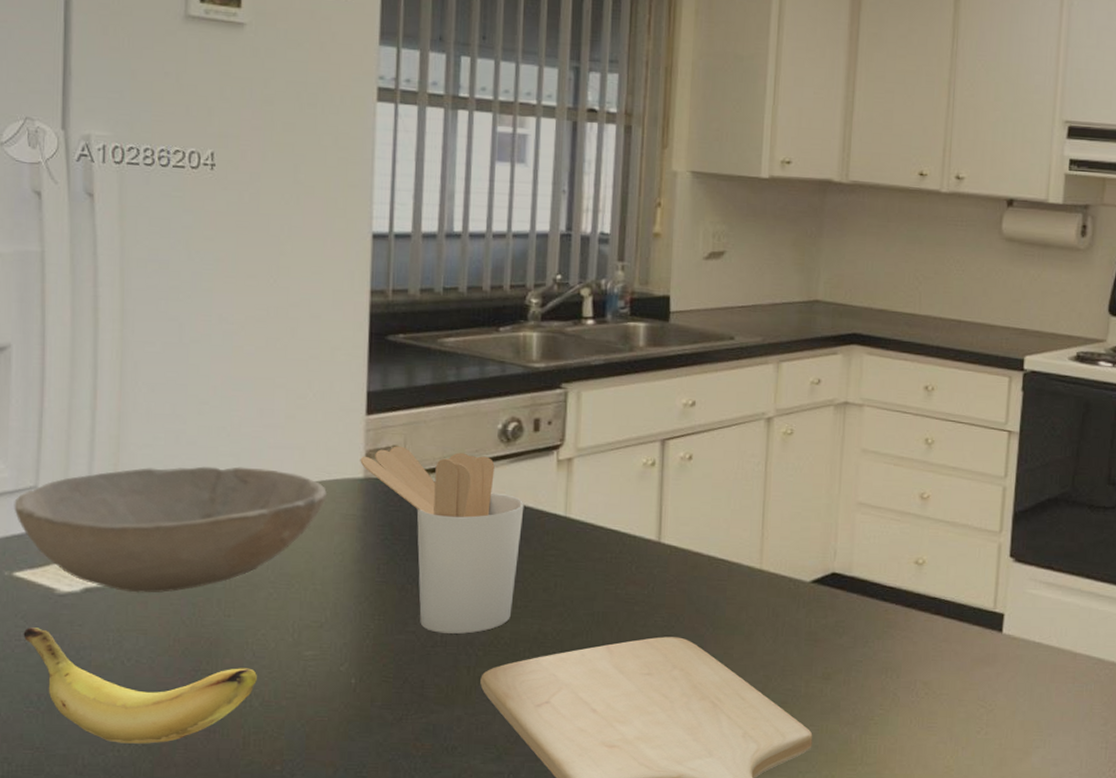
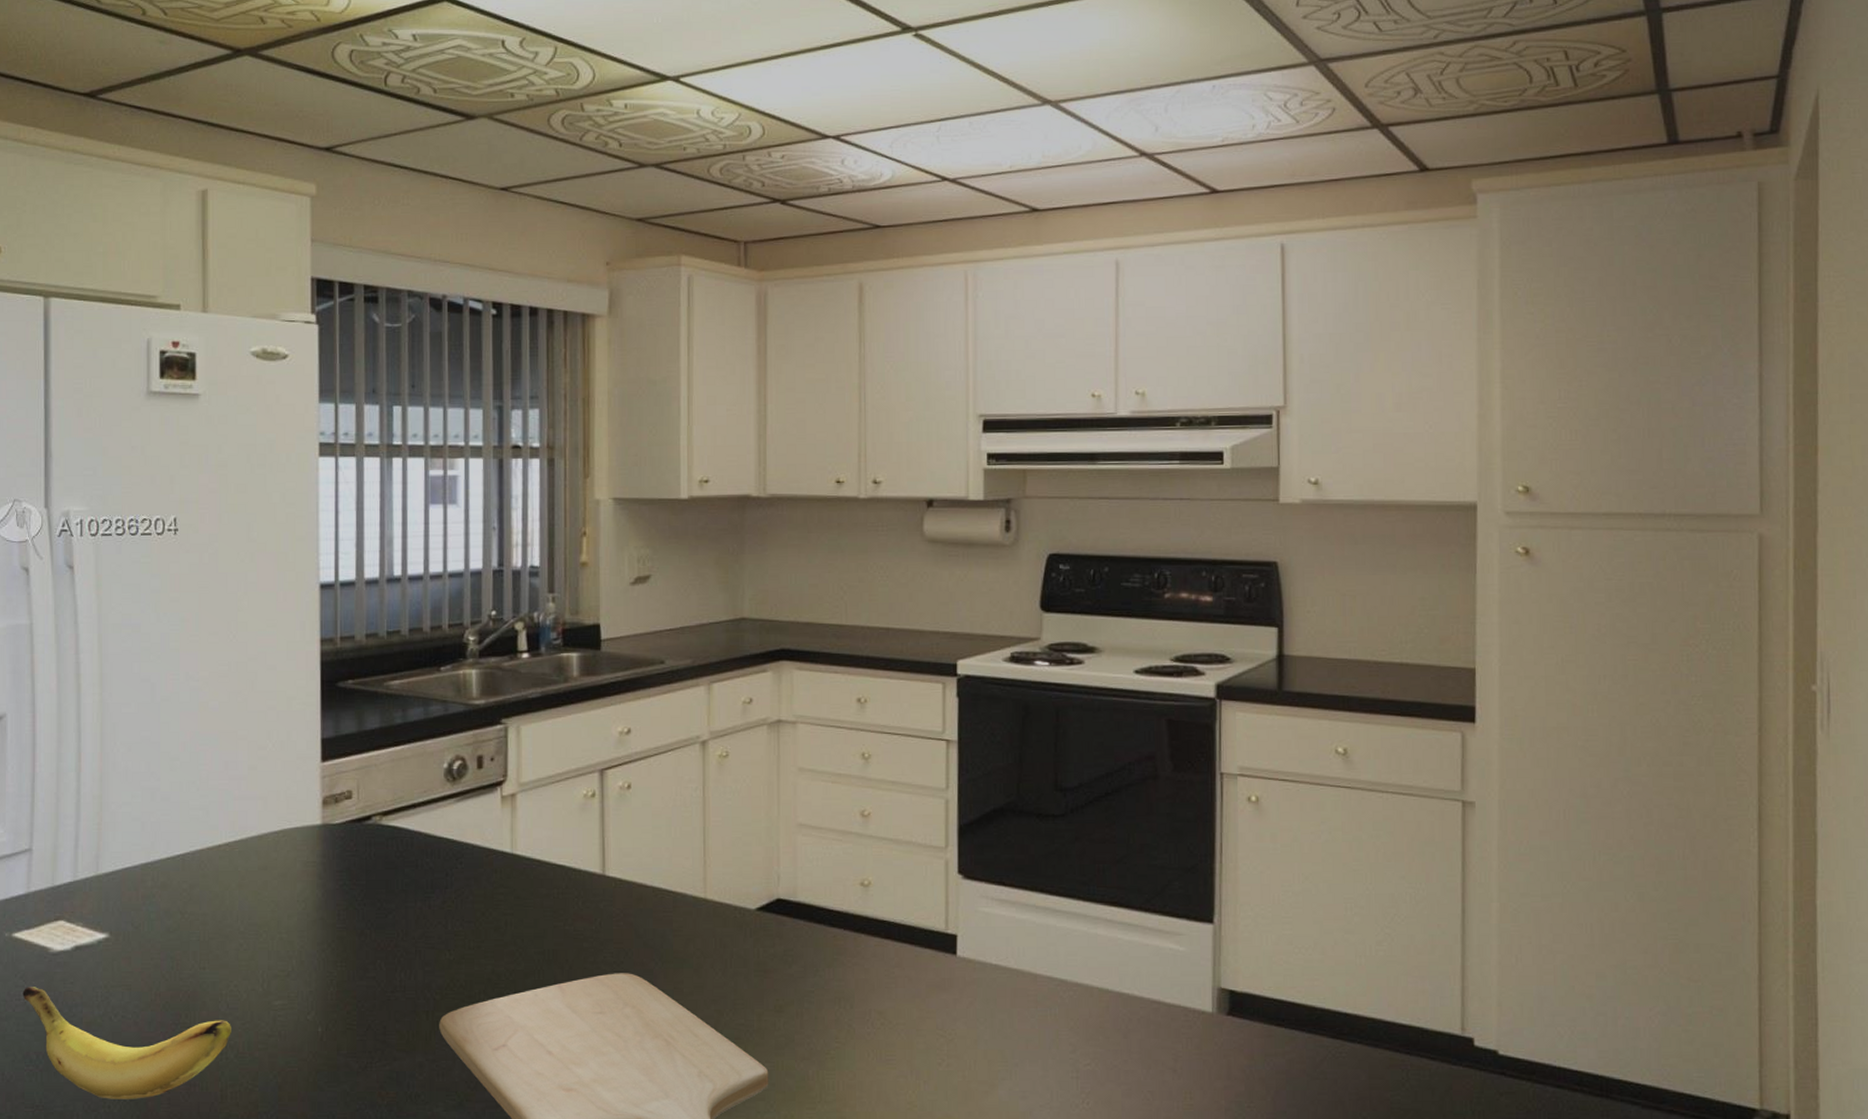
bowl: present [14,466,328,593] -> none [12,819,289,949]
utensil holder: present [360,446,524,634] -> none [317,791,472,978]

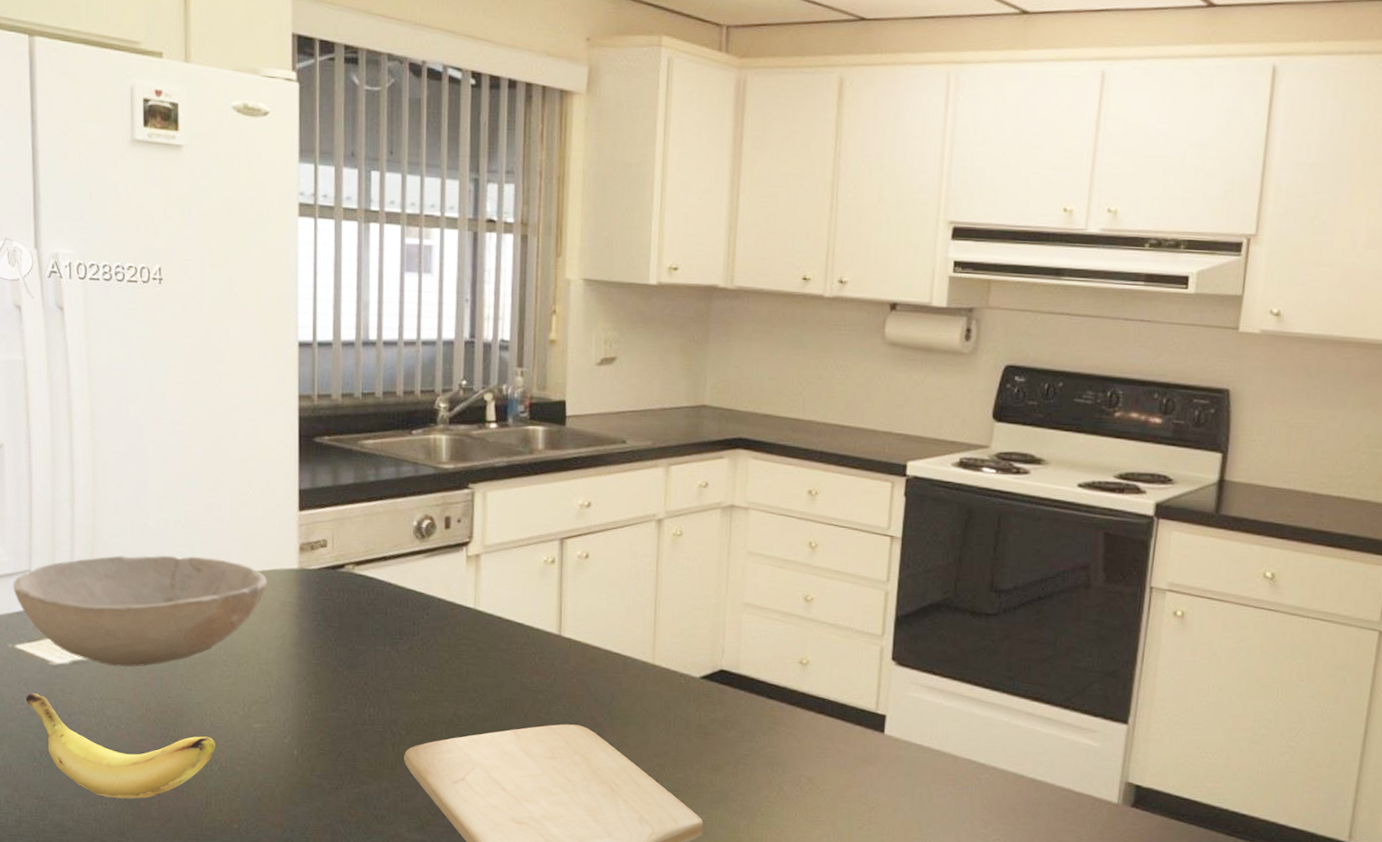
bowl: none [12,819,289,949] -> present [13,555,268,667]

